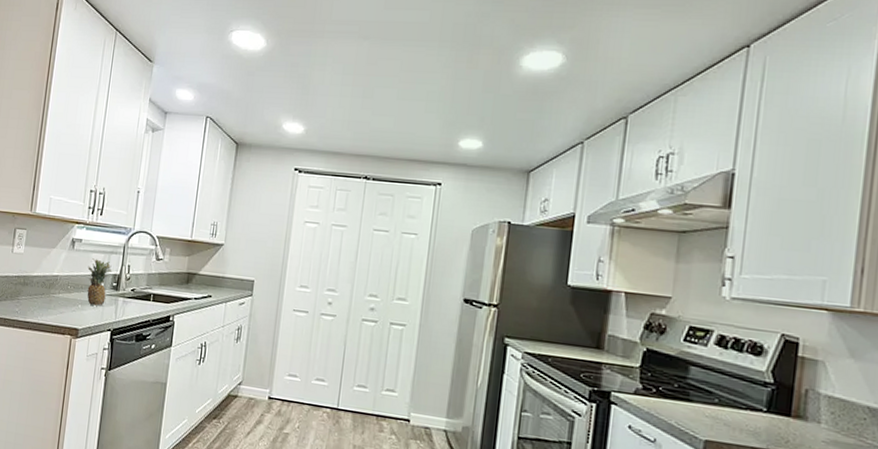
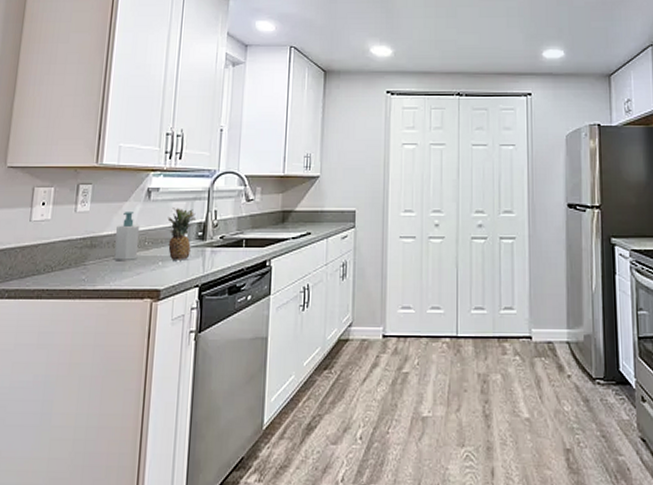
soap bottle: none [42,257,64,301] -> present [114,212,140,260]

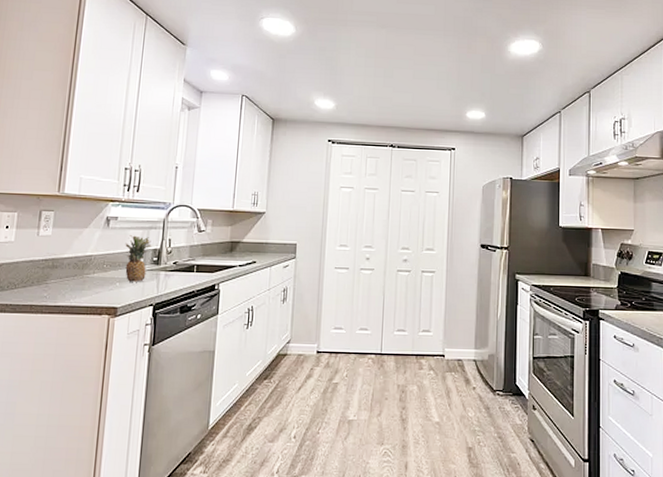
soap bottle: present [114,212,140,260] -> none [74,237,99,281]

